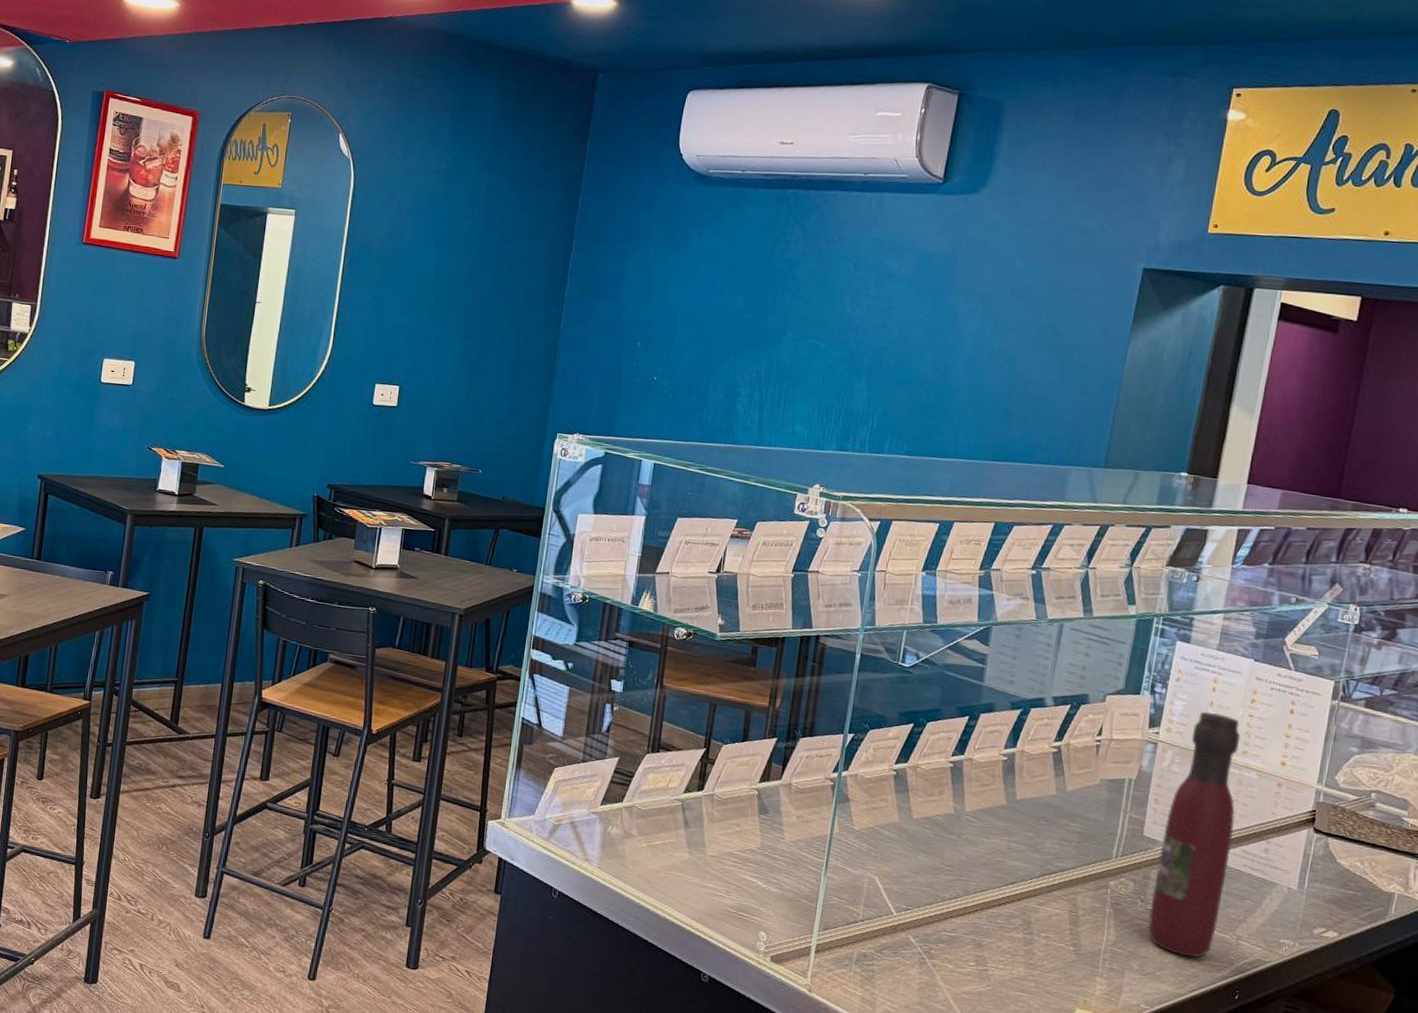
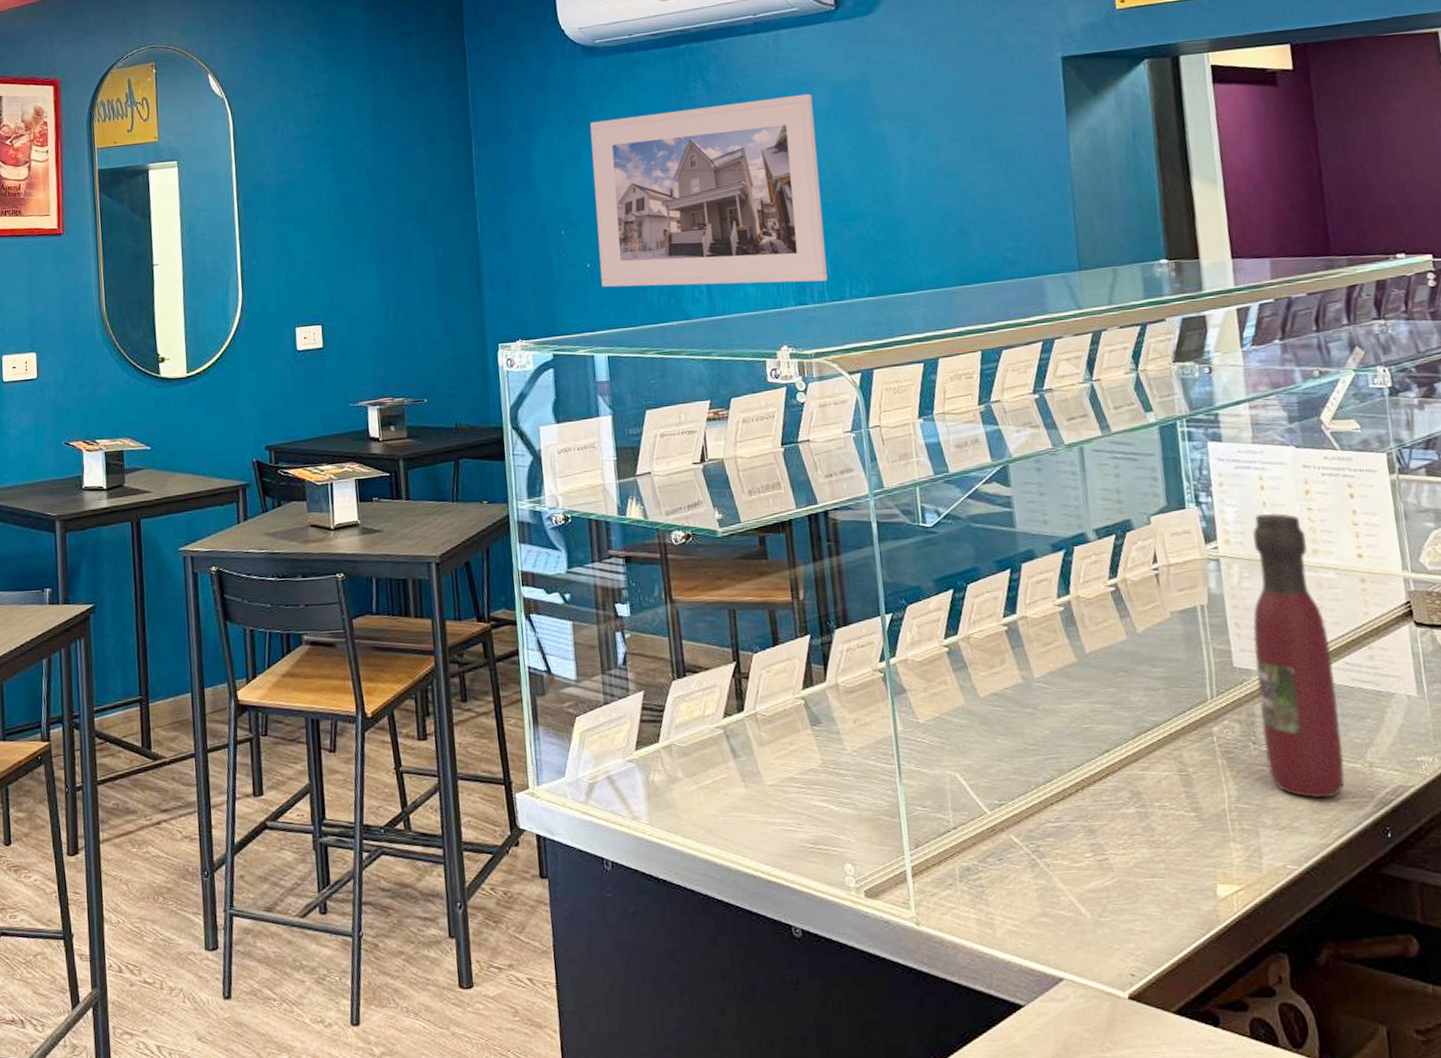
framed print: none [663,246,900,433] -> present [590,93,828,287]

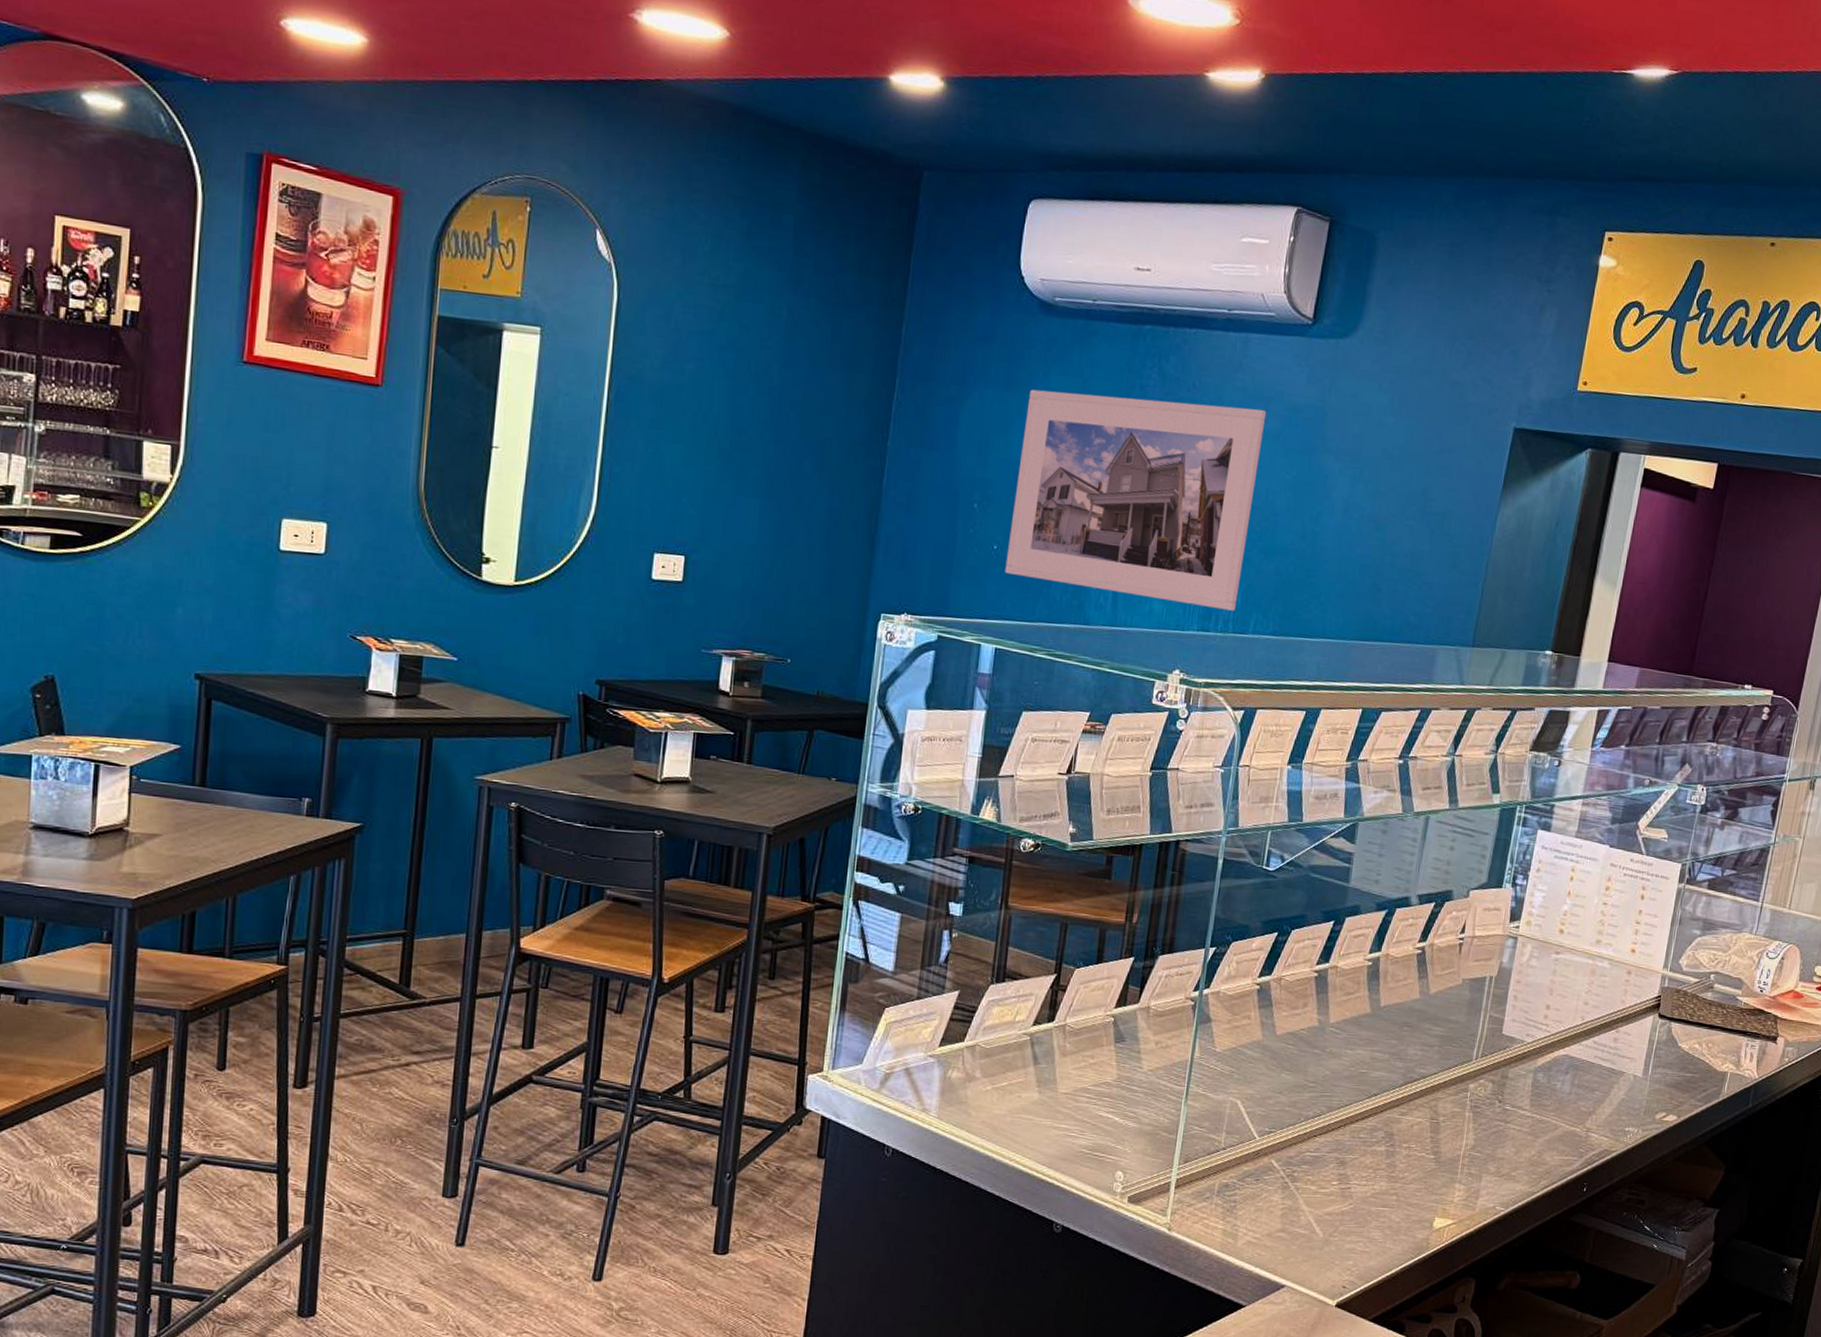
wine bottle: present [1252,512,1345,799] -> none [1504,902,1595,1154]

